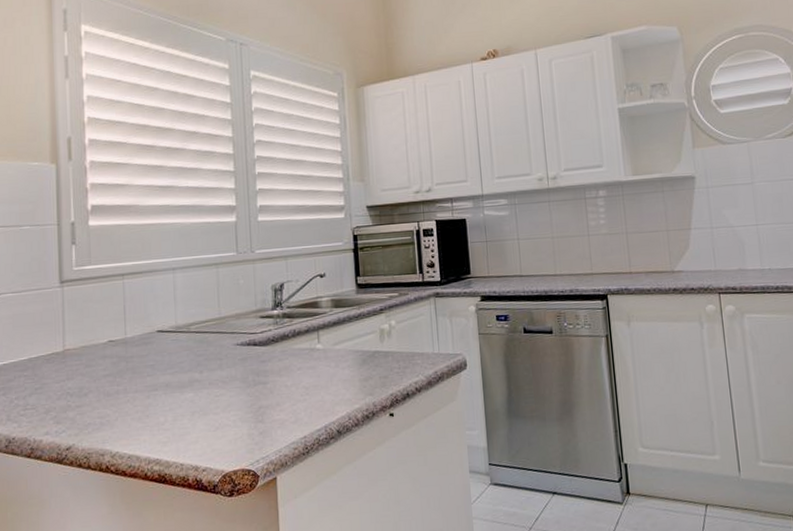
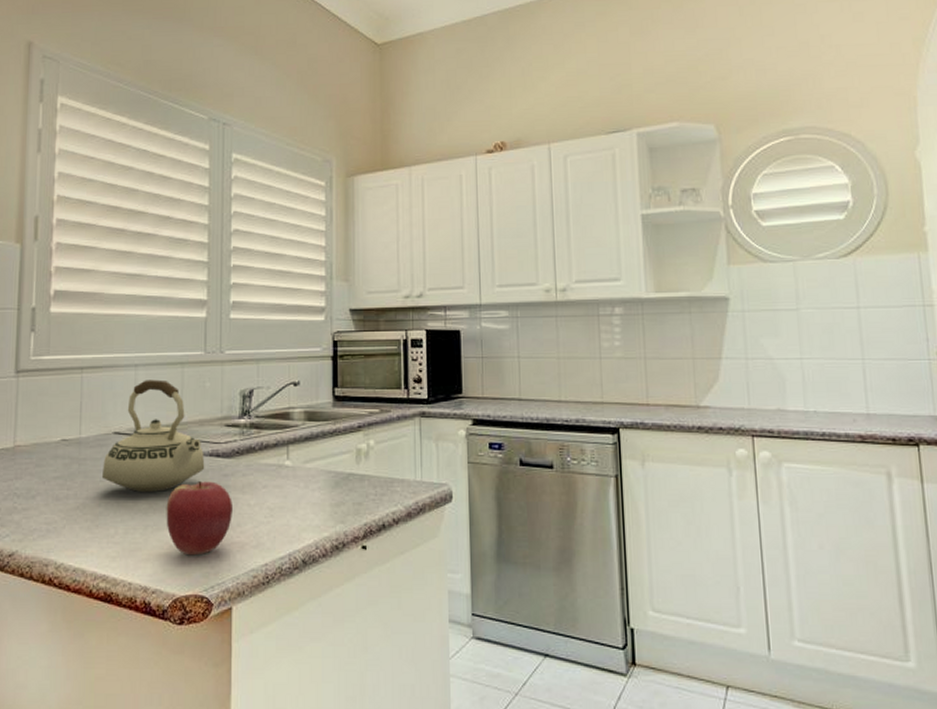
teakettle: none [149,280,244,383] -> present [102,379,205,493]
apple: none [210,367,272,435] -> present [166,480,232,556]

